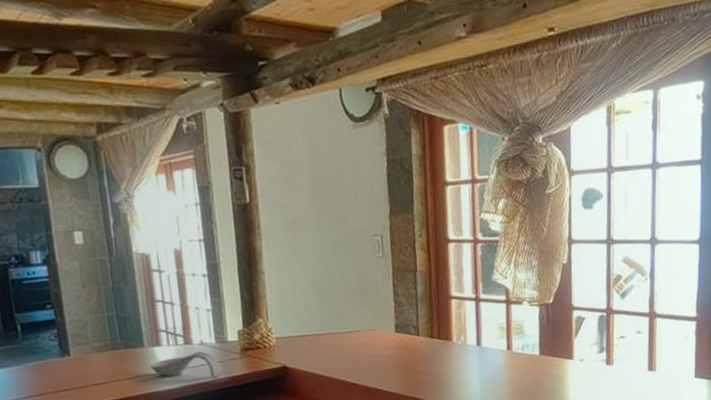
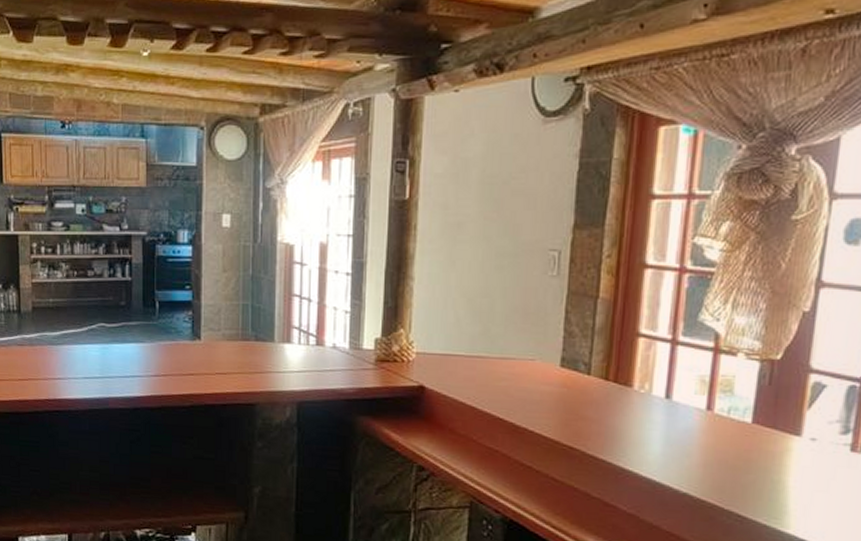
spoon rest: present [150,351,222,378] -> none [277,355,351,386]

